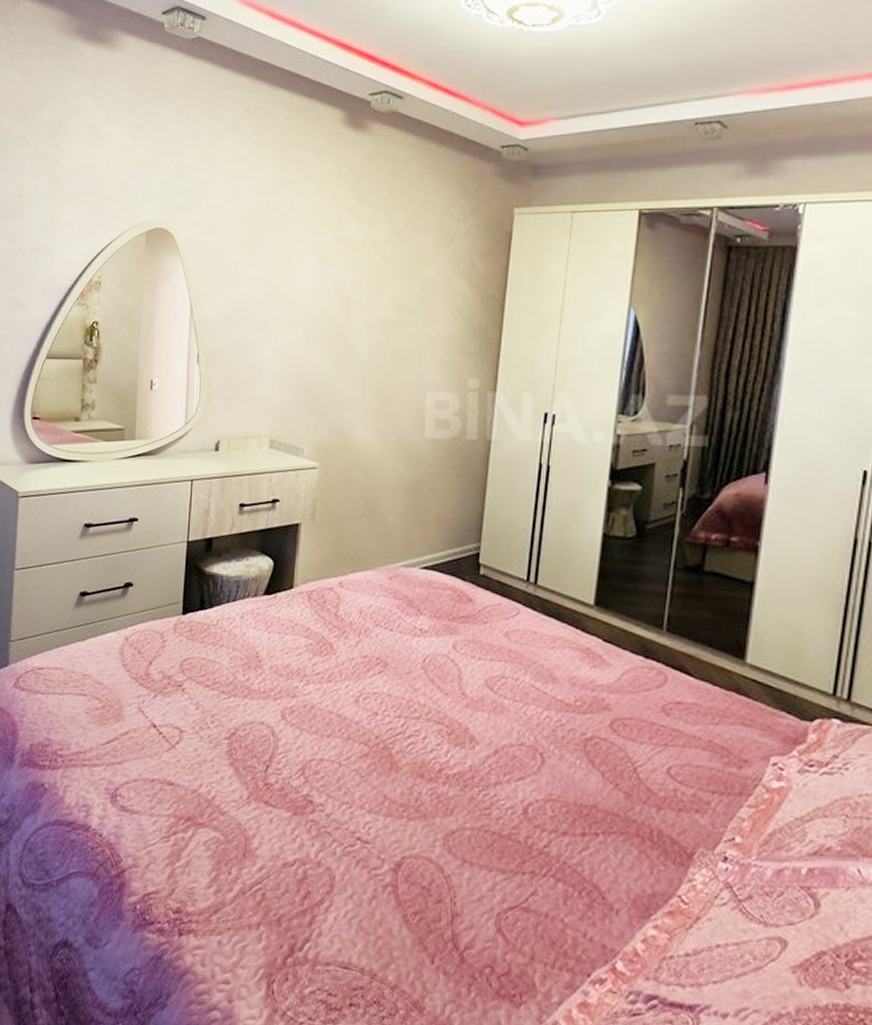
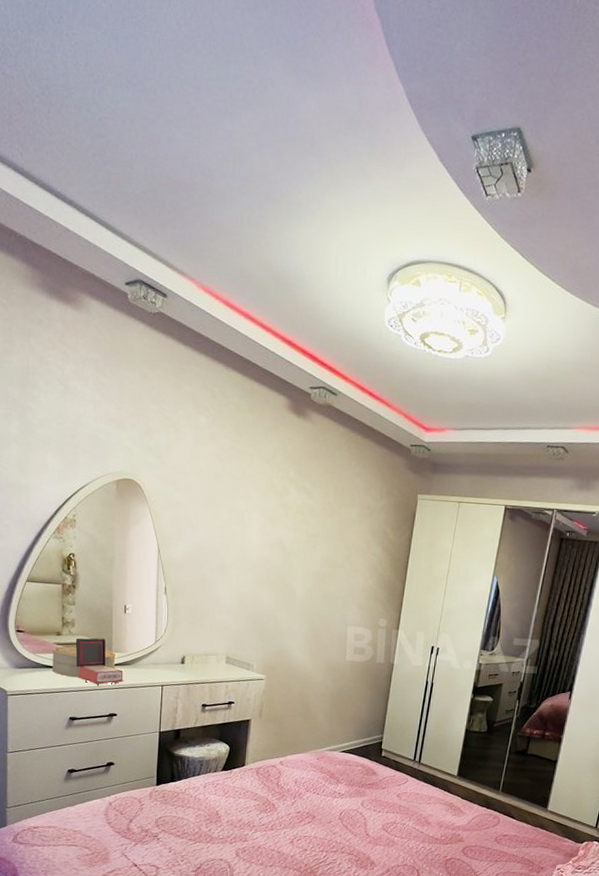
decorative box: none [67,434,139,473] -> present [51,646,116,678]
jewelry box: none [94,422,147,484] -> present [75,638,123,687]

